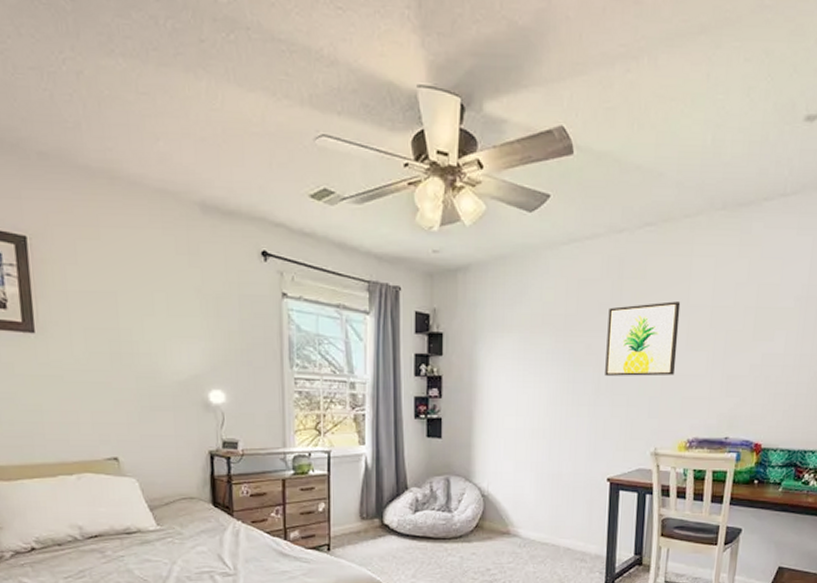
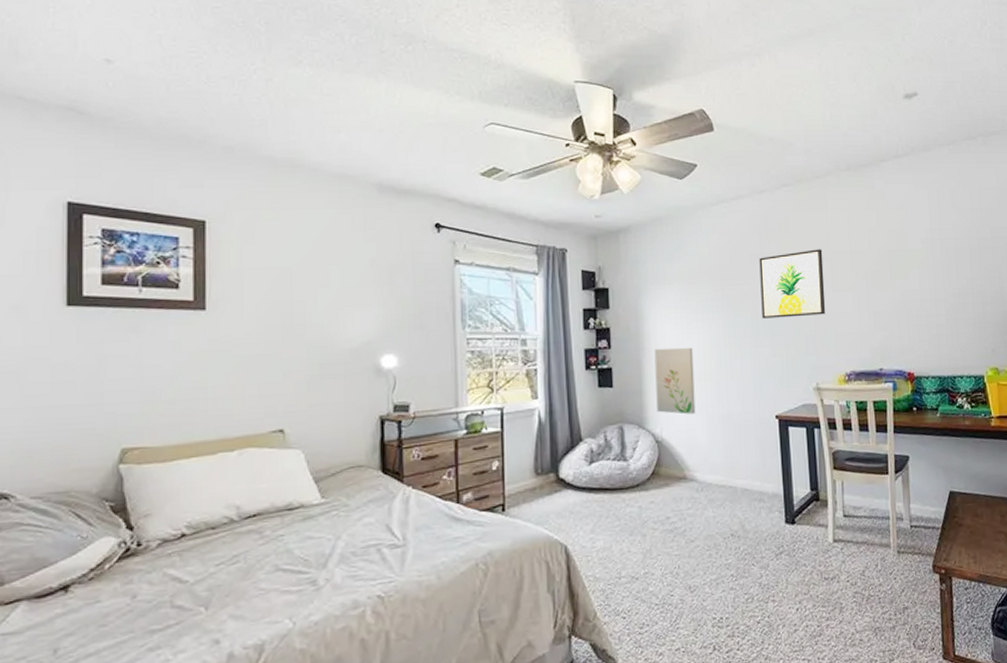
wall art: none [485,401,527,471] -> present [654,347,696,414]

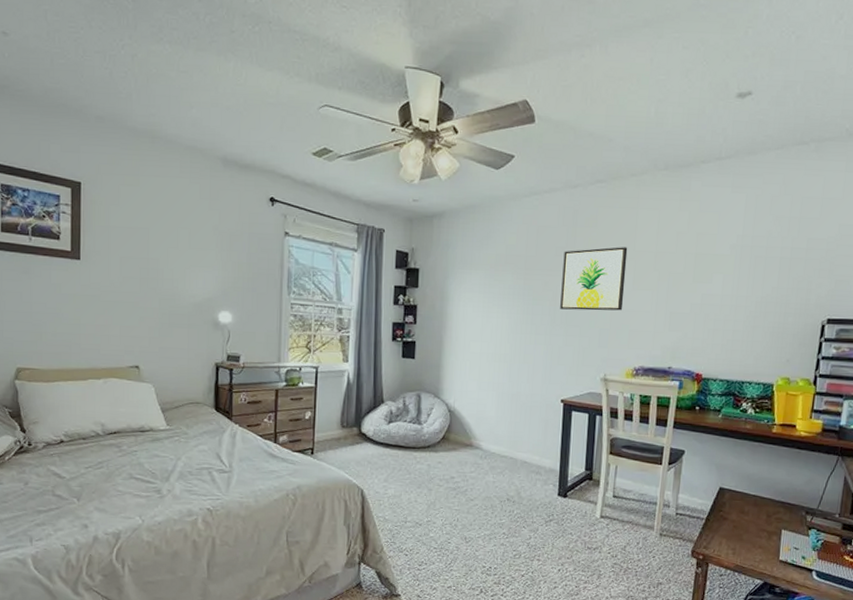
wall art: present [654,347,696,414] -> none [452,328,491,390]

